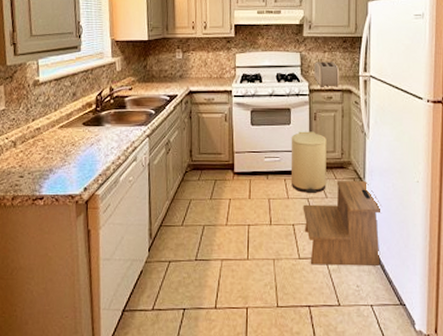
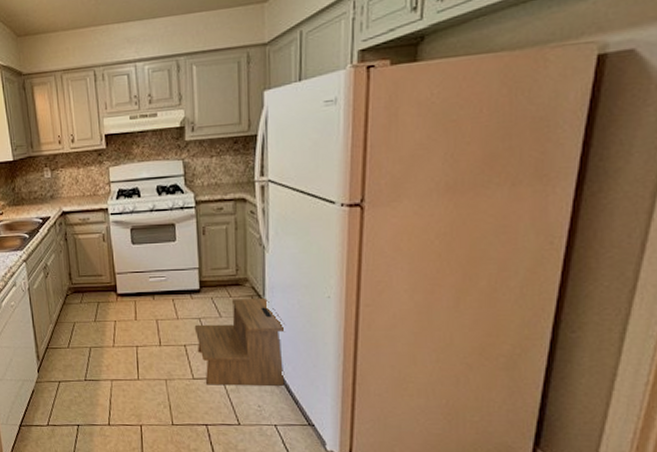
pedal bin: present [291,131,326,194] -> none [177,247,220,314]
toaster: present [313,61,340,87] -> none [199,167,232,198]

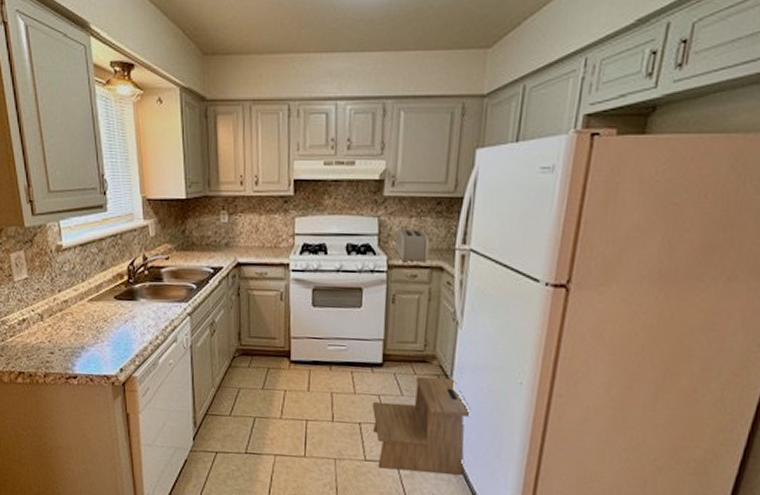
toaster: none [199,167,232,198] -> present [394,229,429,263]

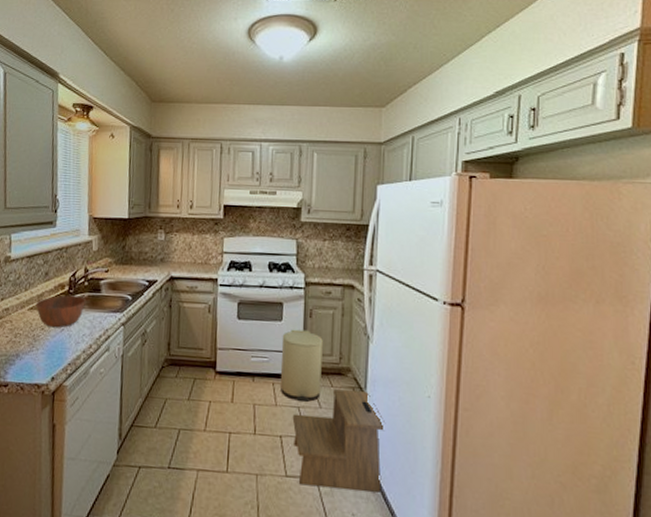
bowl: none [95,285,147,319] -> present [35,295,86,328]
pedal bin: none [360,316,406,391] -> present [281,329,323,403]
toaster: present [394,229,429,263] -> none [310,251,341,281]

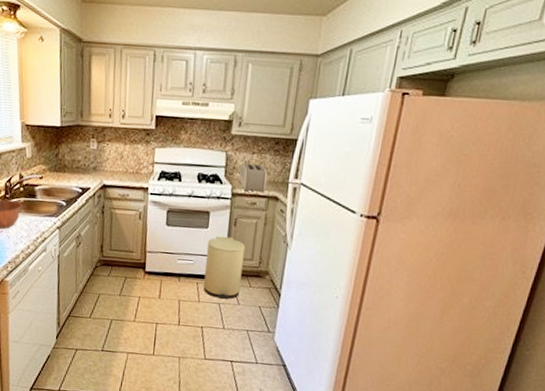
step stool: present [292,389,385,493] -> none [213,289,295,373]
toaster: none [310,251,341,281] -> present [238,163,268,193]

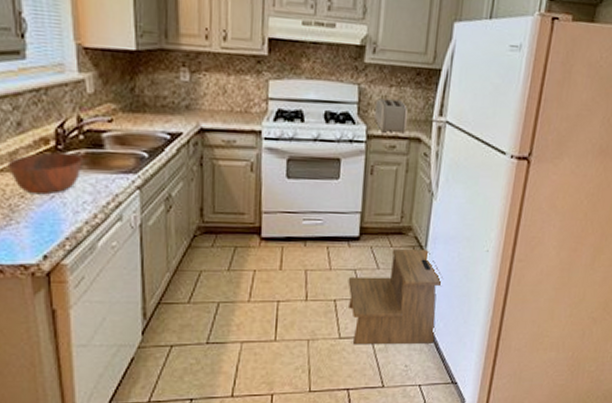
pedal bin: present [204,236,245,300] -> none [336,188,384,265]
step stool: none [213,289,295,373] -> present [348,249,443,345]

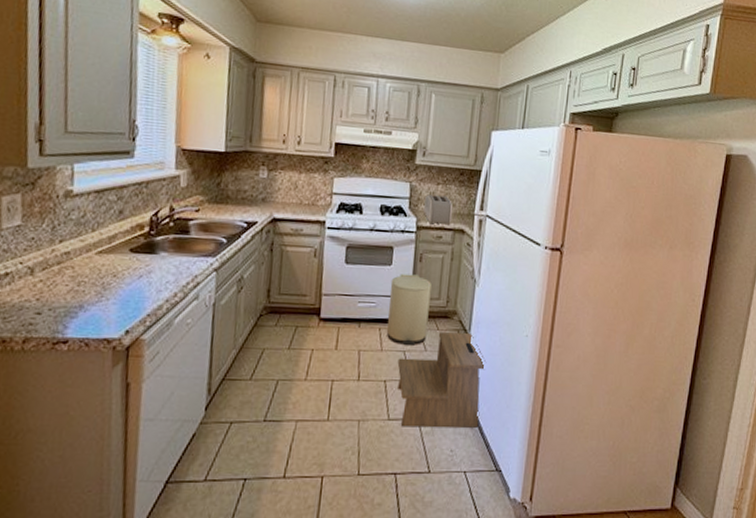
bowl: present [7,152,82,195] -> none [106,237,170,274]
pedal bin: none [336,188,384,265] -> present [387,273,432,347]

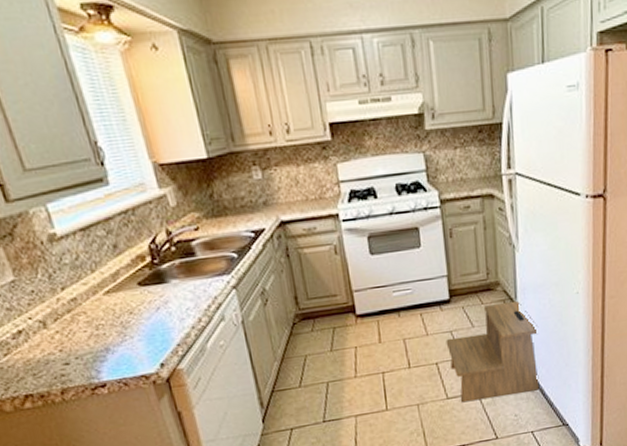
pedal bin: present [387,273,432,347] -> none [423,251,472,327]
toaster: present [423,194,453,226] -> none [443,160,478,195]

